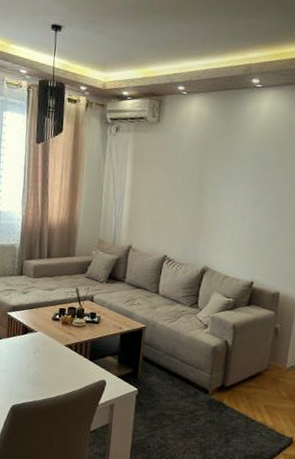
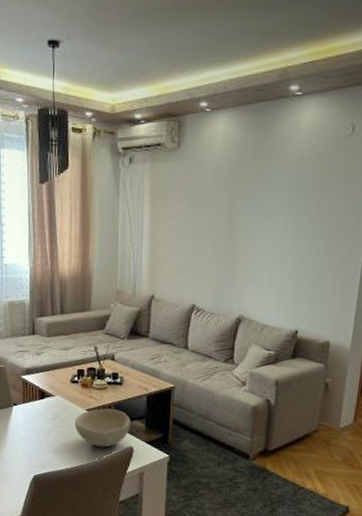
bowl: none [53,344,106,381] -> present [74,408,132,448]

